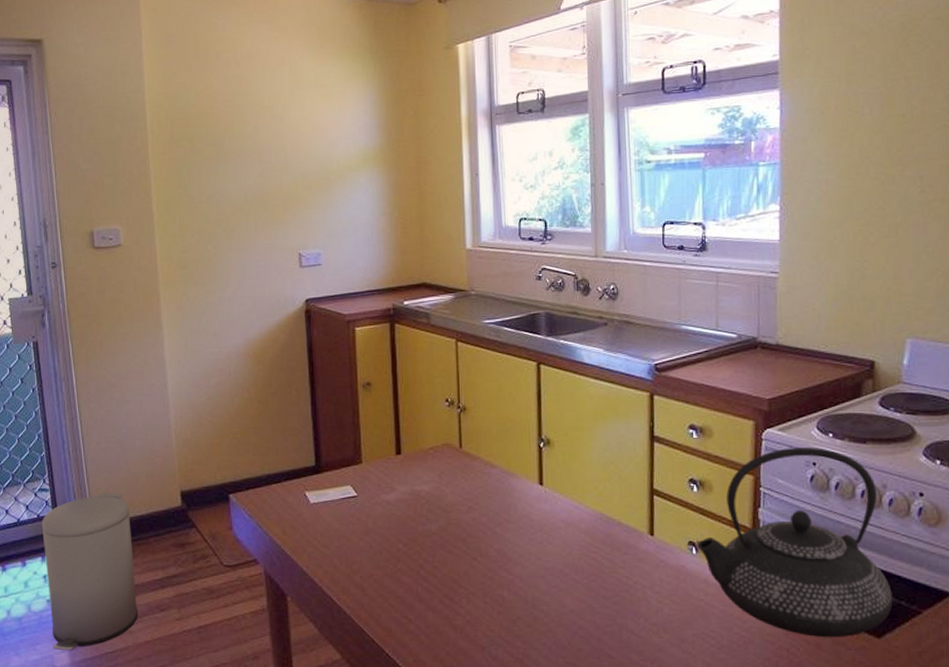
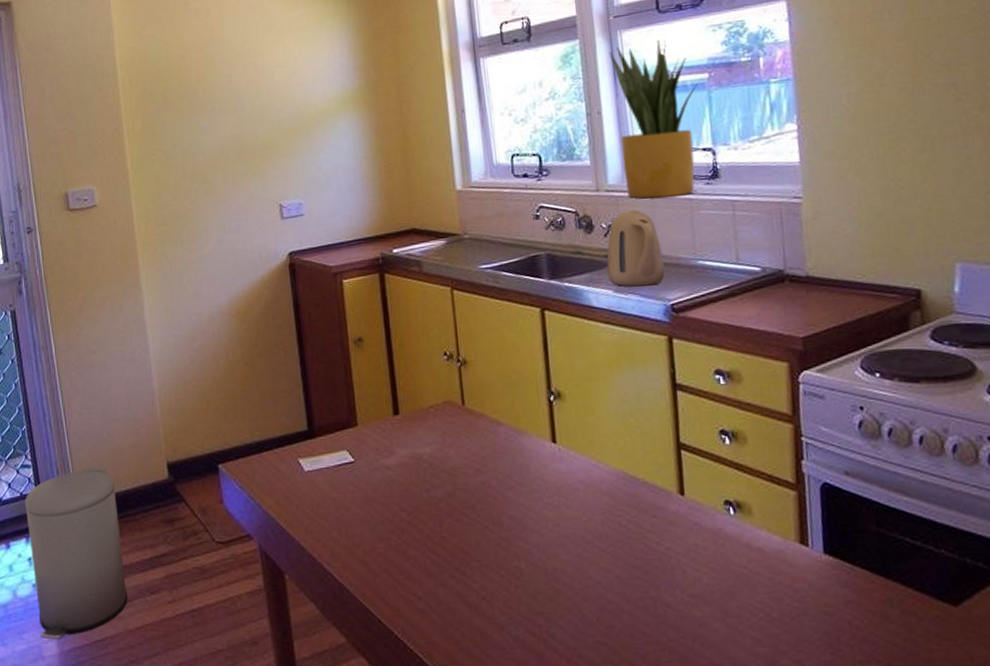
kettle: none [600,276,652,347] -> present [606,210,666,287]
planter: none [615,119,698,266] -> present [608,40,702,199]
teapot: present [697,448,893,638] -> none [734,389,969,608]

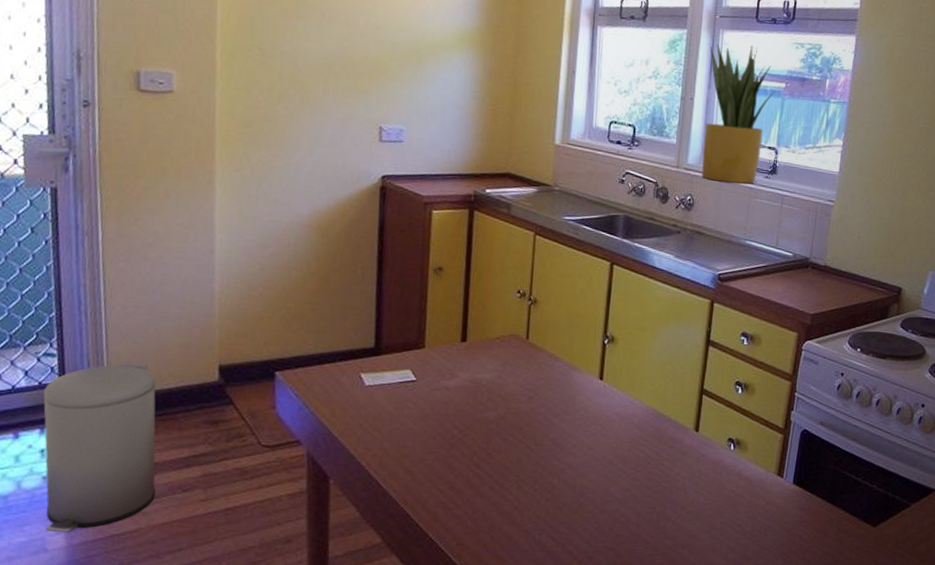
kettle: present [606,210,666,287] -> none [672,189,720,256]

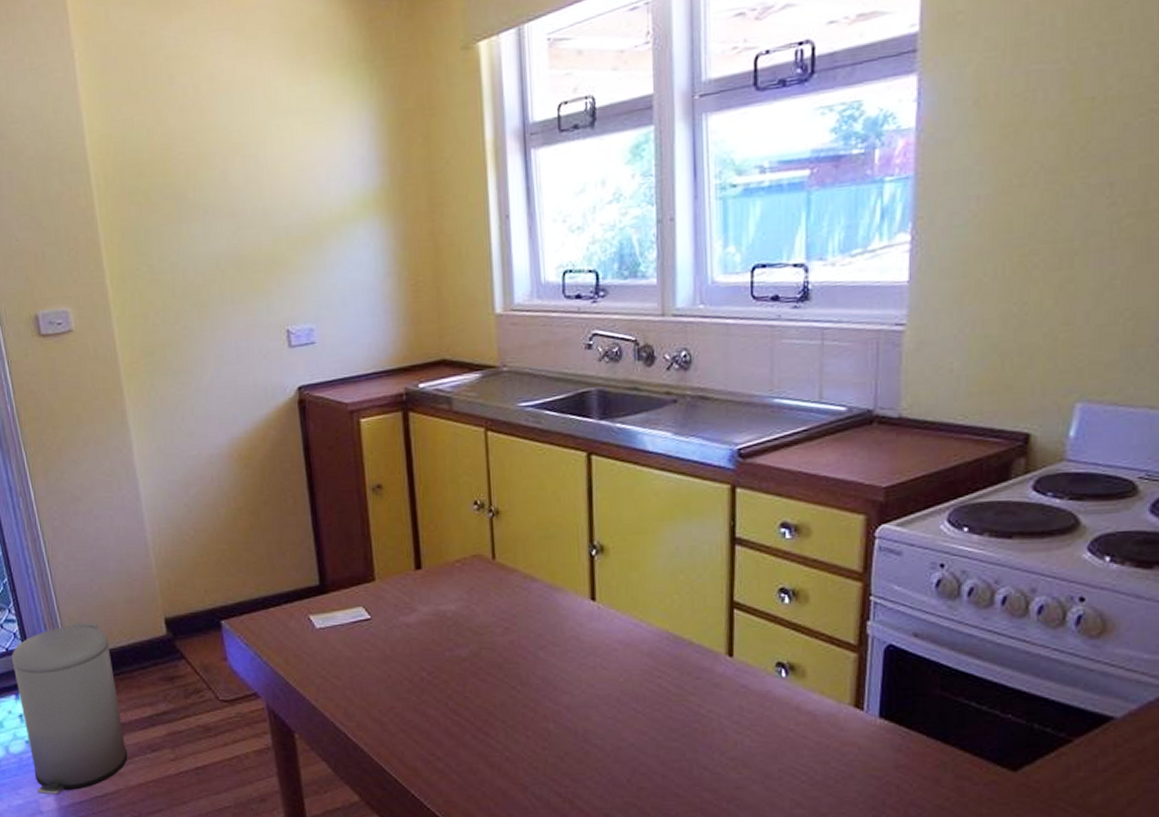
planter: present [701,44,780,184] -> none [690,126,801,325]

